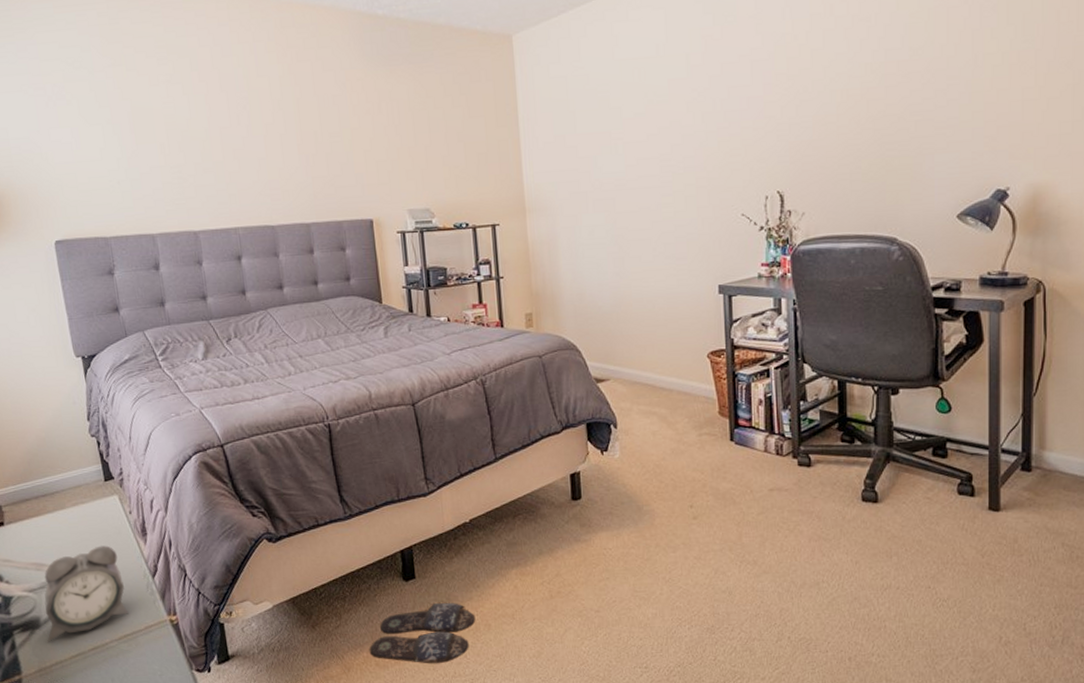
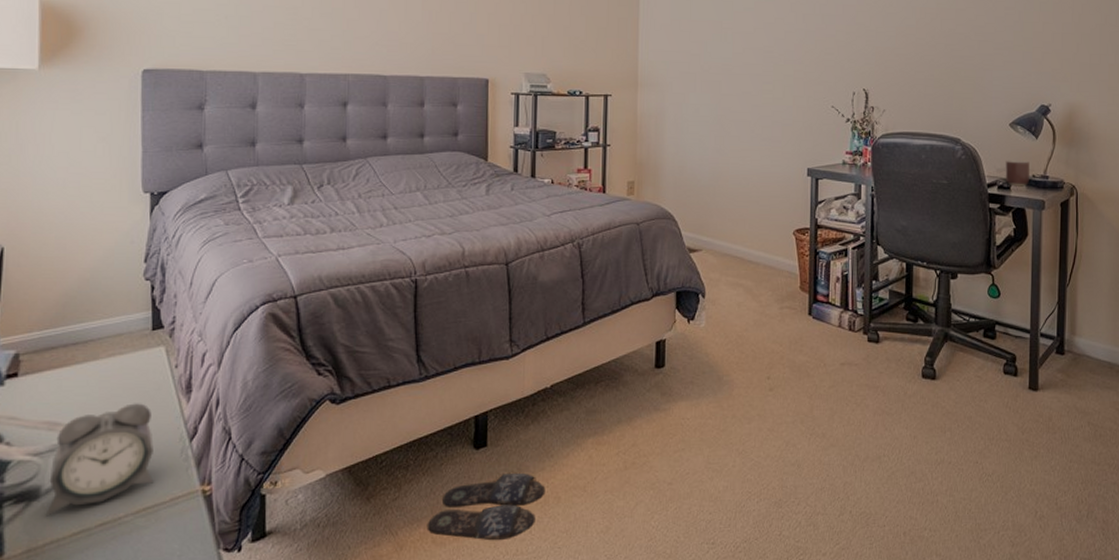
mug: none [953,256,983,287] -> present [1005,160,1030,187]

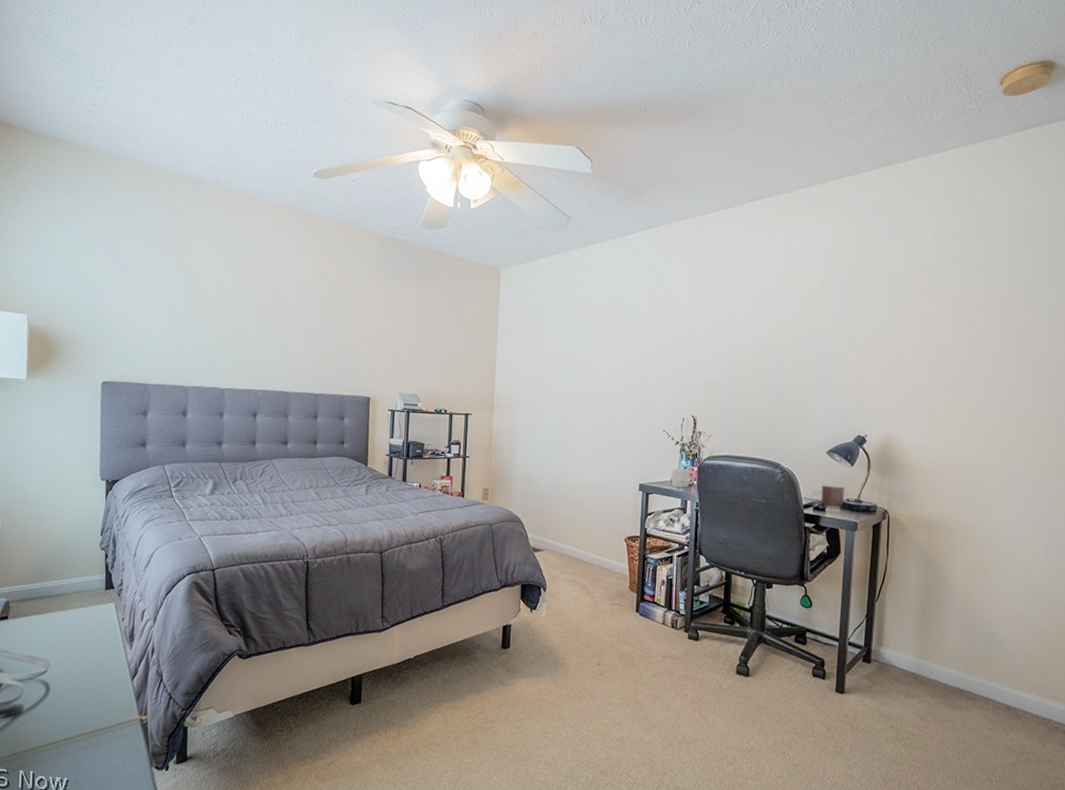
alarm clock: present [45,403,154,517] -> none [26,646,105,729]
slippers: present [427,473,546,541] -> none [311,727,408,782]
mug: none [842,149,870,171] -> present [671,468,696,489]

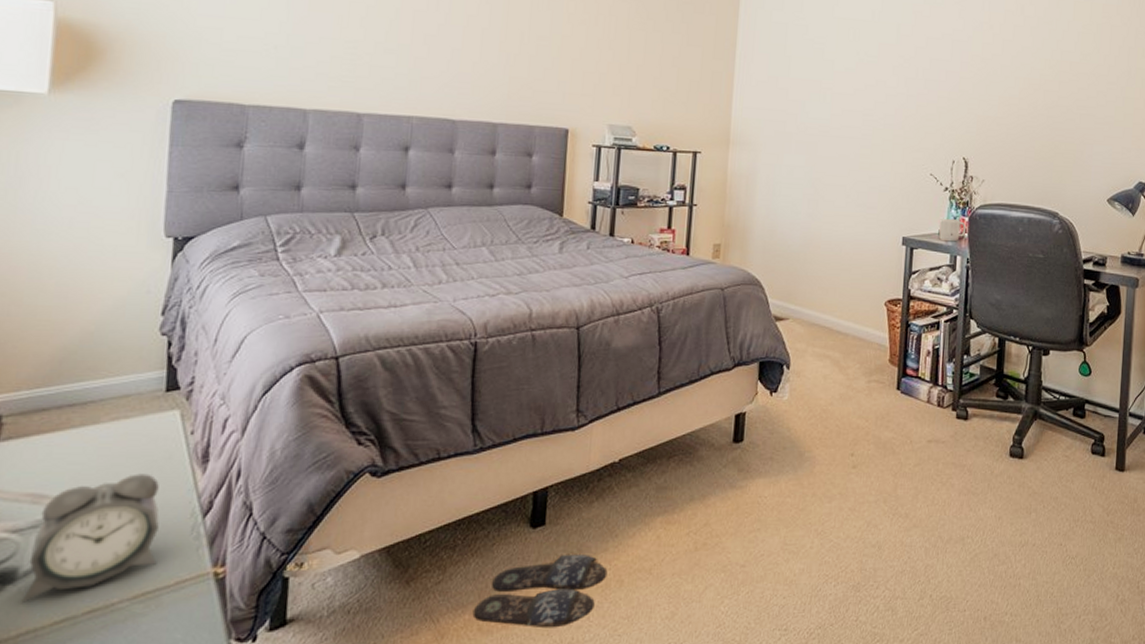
alarm clock: none [26,646,105,729] -> present [21,474,159,603]
slippers: none [311,727,408,782] -> present [472,555,608,629]
mug: present [820,484,844,509] -> none [1100,236,1125,264]

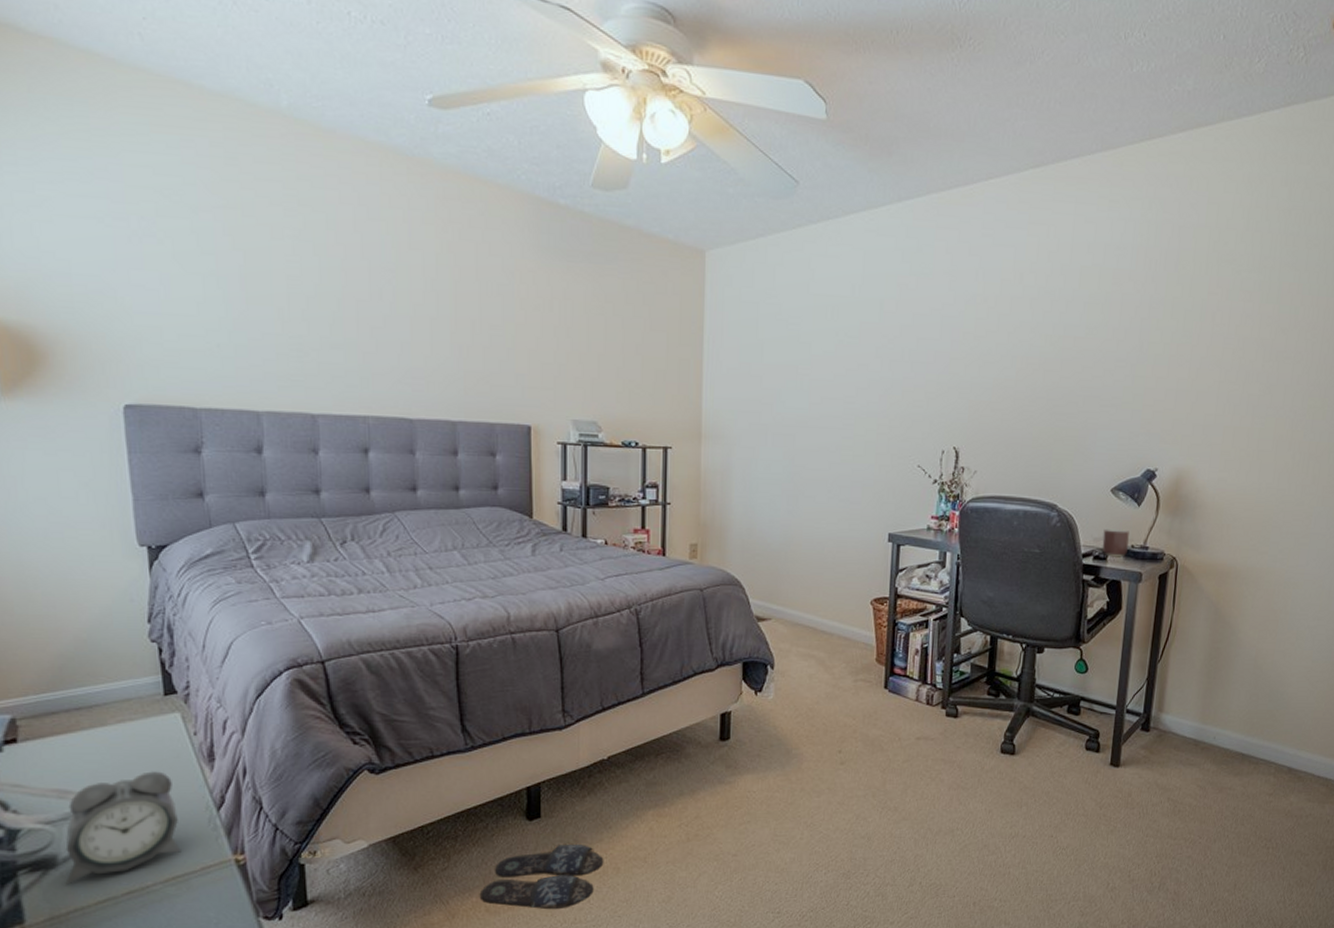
mug: present [938,219,967,242] -> none [927,513,957,538]
mug: none [1100,236,1125,264] -> present [1102,528,1129,557]

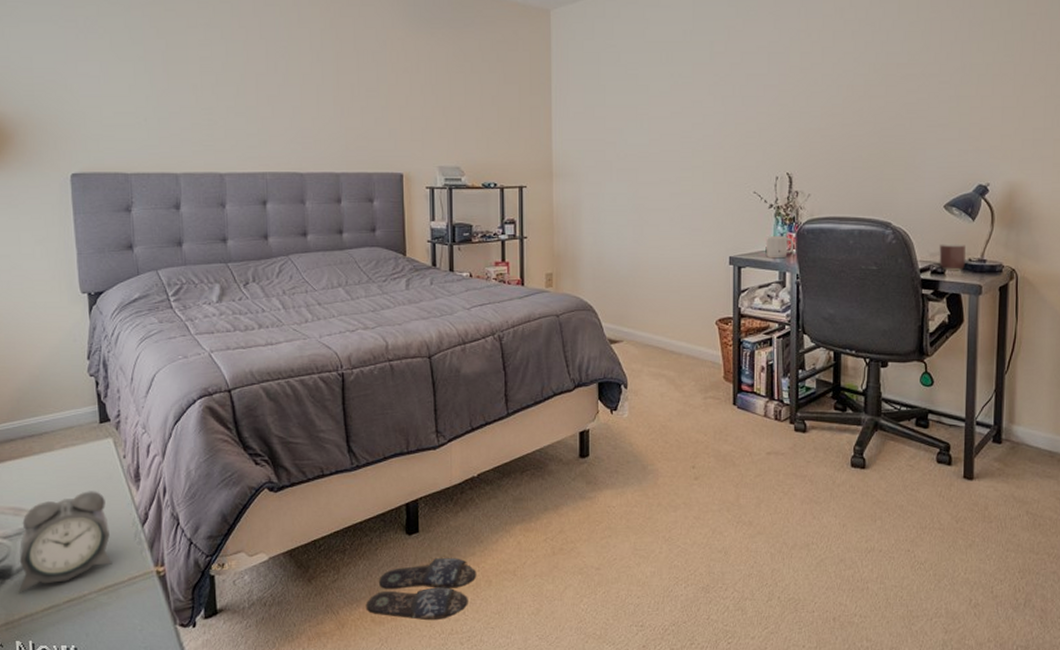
mug: none [927,513,957,538] -> present [765,236,795,259]

